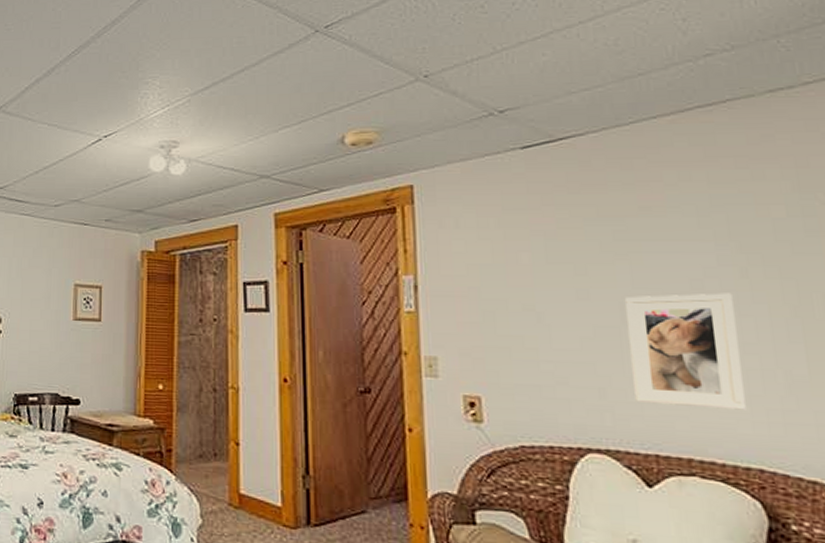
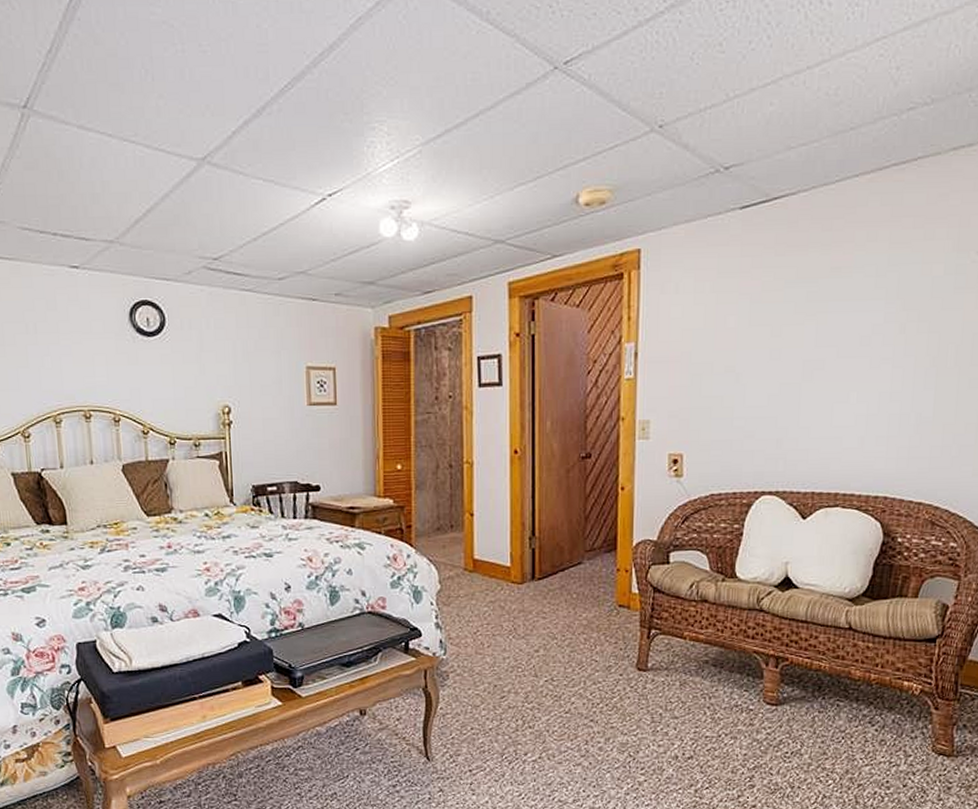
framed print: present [625,293,746,410] -> none [804,347,890,450]

